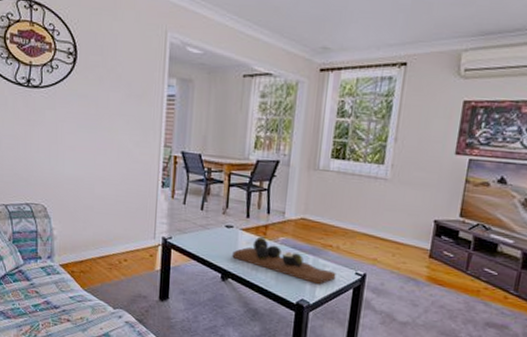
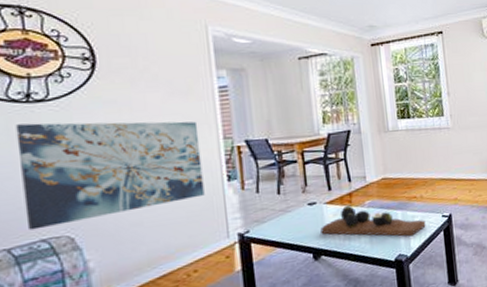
wall art: none [18,105,146,197] -> present [15,121,205,231]

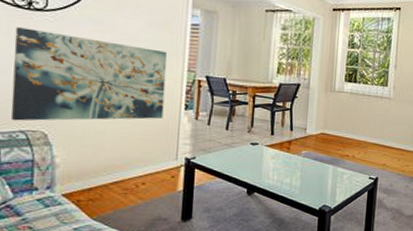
decorative tray: present [320,205,426,237] -> none [257,151,353,191]

